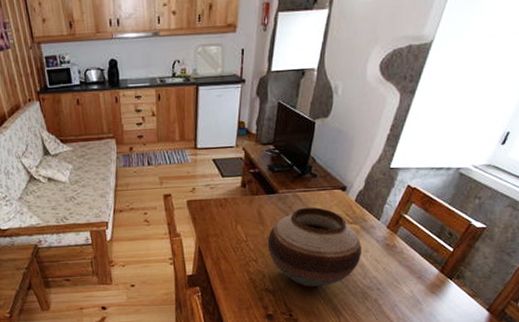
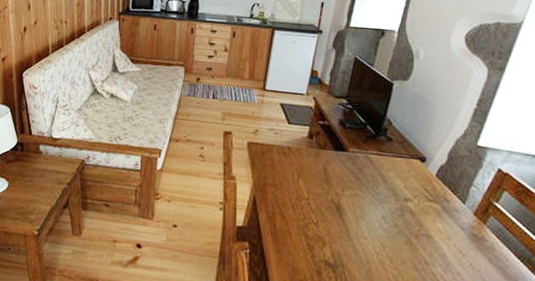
vase: present [268,207,362,288] -> none [331,172,443,272]

